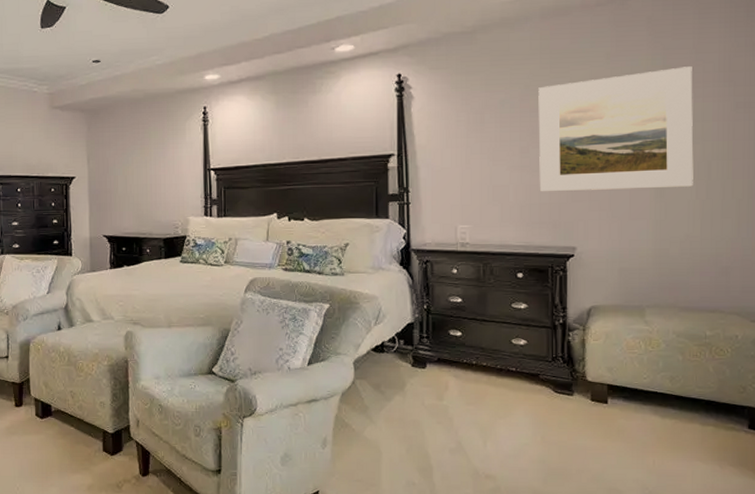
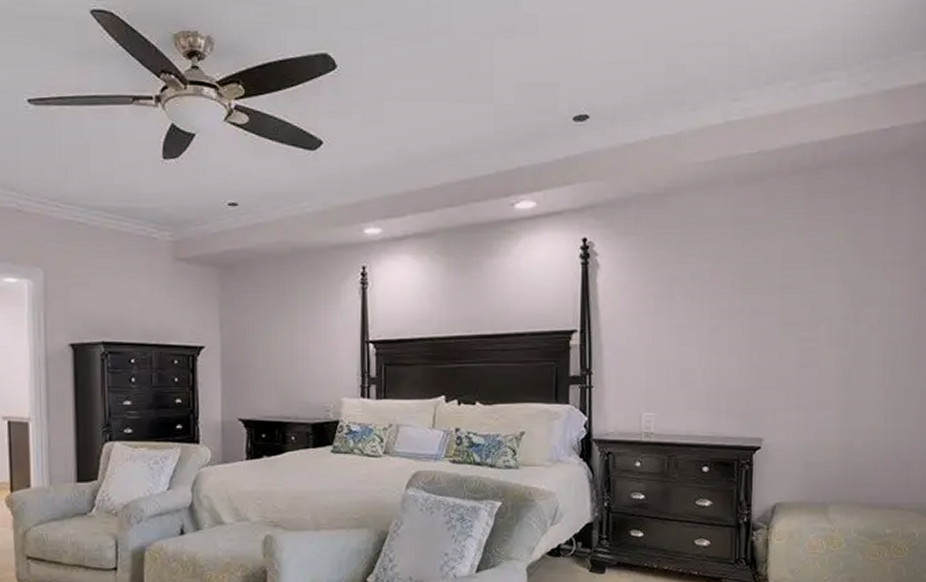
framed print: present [538,66,694,192] -> none [728,245,883,378]

